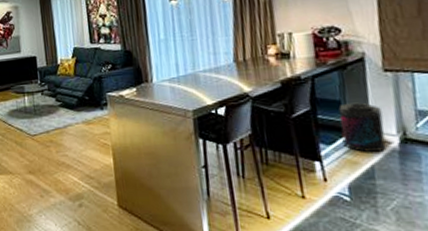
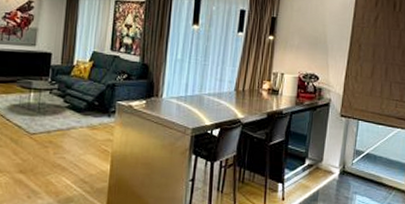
supplement container: present [339,102,386,153] -> none [301,138,333,180]

